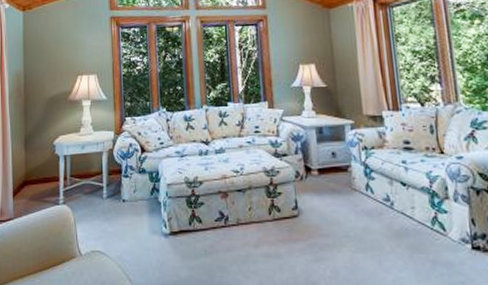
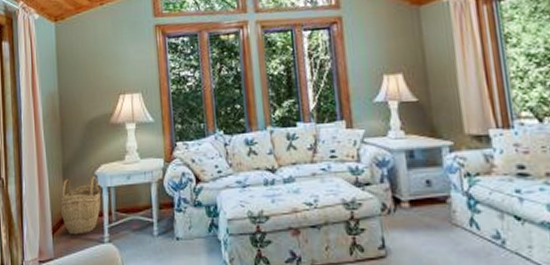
woven basket: none [21,146,58,198] -> present [60,176,101,235]

